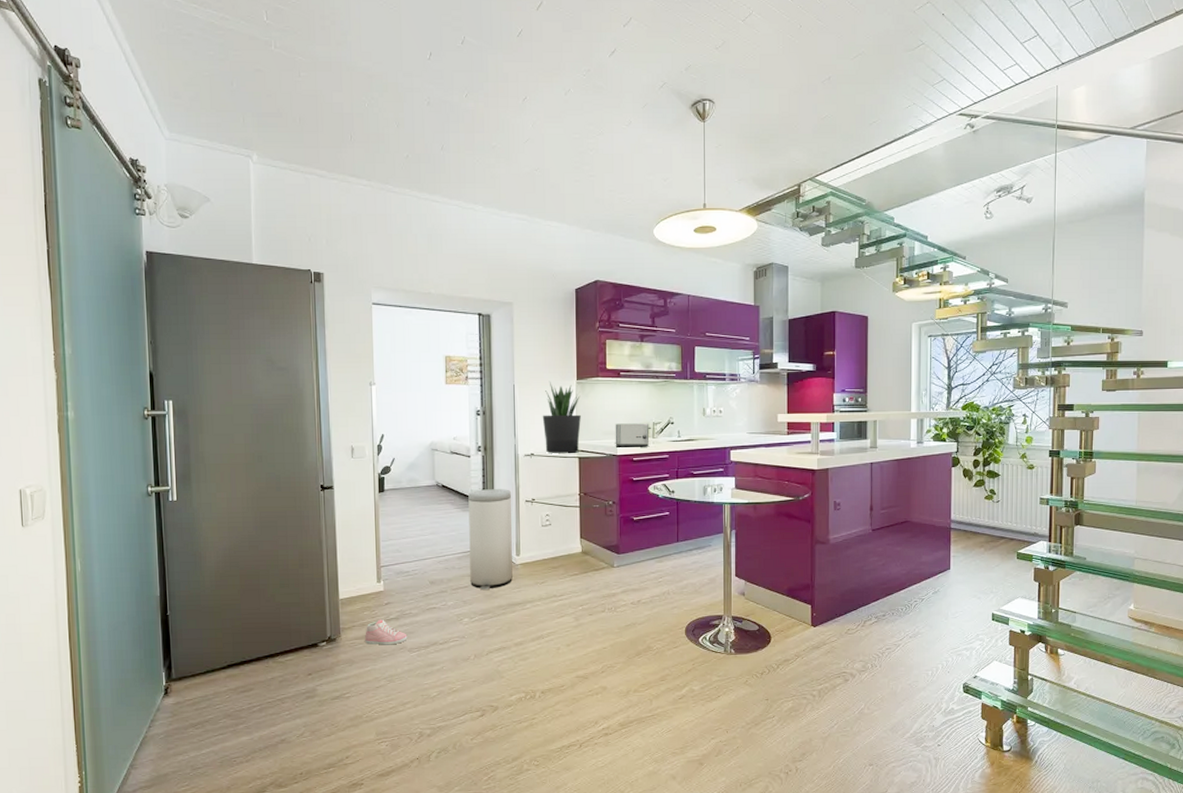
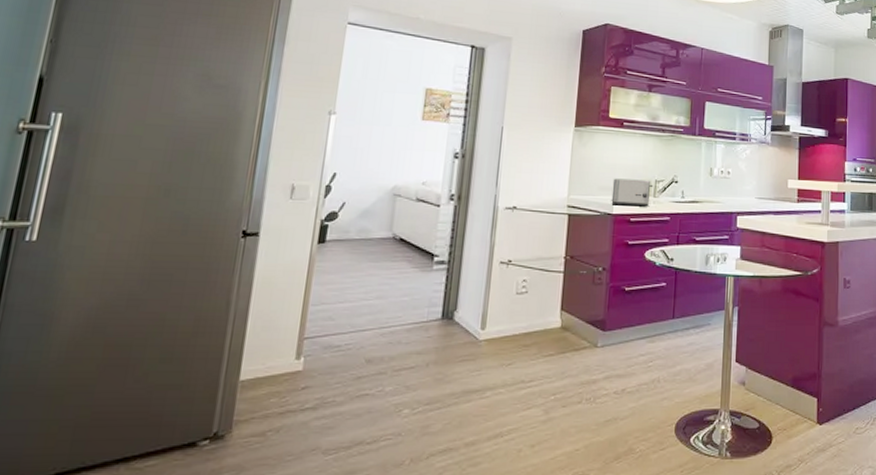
sneaker: present [365,619,408,645] -> none [264,409,325,445]
pedal bin: present [468,489,513,591] -> none [418,246,485,373]
planter: present [542,382,581,454] -> none [530,127,577,210]

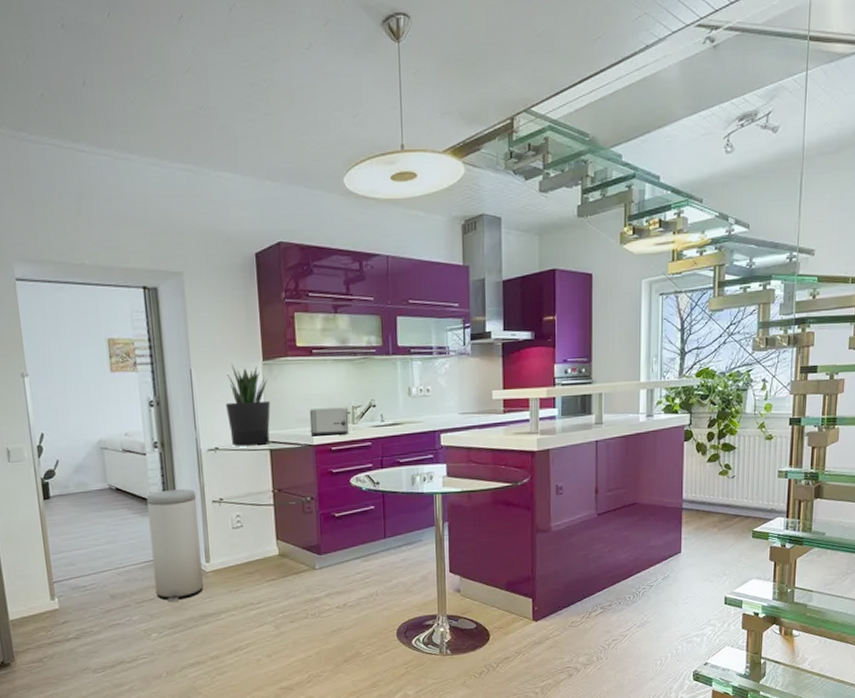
pedal bin: none [418,246,485,373] -> present [146,489,203,603]
planter: none [530,127,577,210] -> present [225,364,270,447]

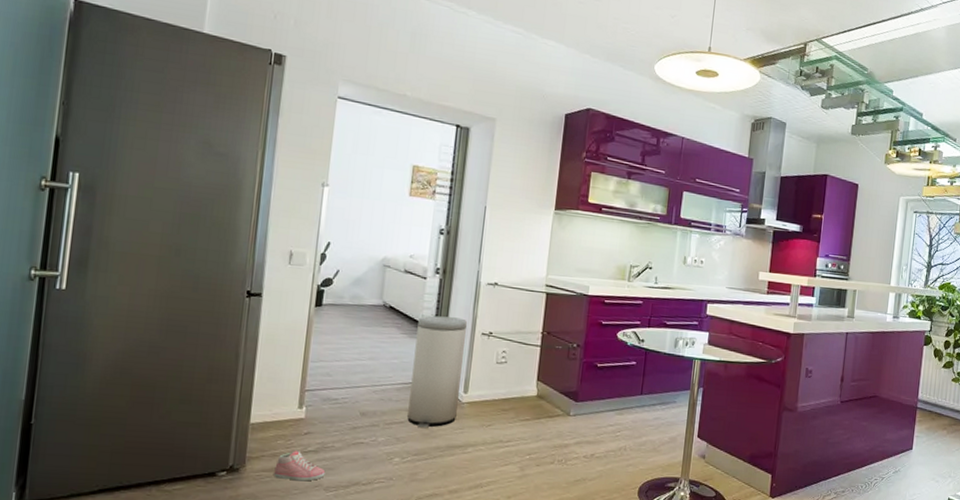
sneaker: none [42,639,91,668] -> present [274,450,326,482]
planter: present [225,364,270,447] -> none [511,208,557,288]
toaster: present [309,407,351,436] -> none [586,261,629,290]

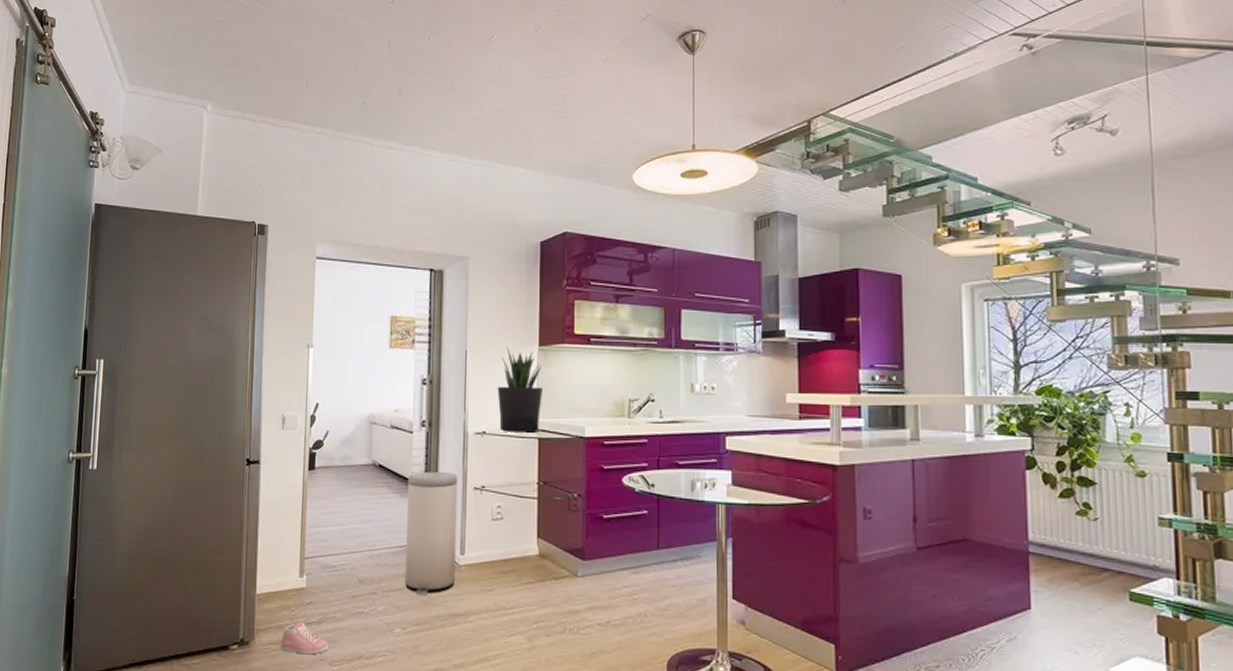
planter: none [511,208,557,288] -> present [497,348,543,434]

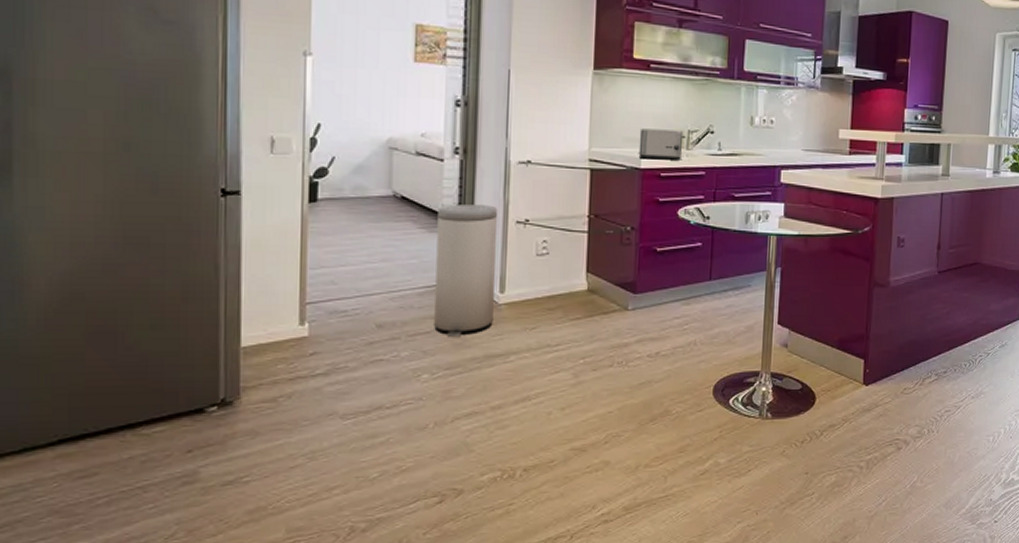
sneaker: present [281,622,329,655] -> none [277,375,340,411]
planter: present [497,348,543,434] -> none [545,69,597,164]
toaster: none [581,399,628,429] -> present [637,128,687,160]

